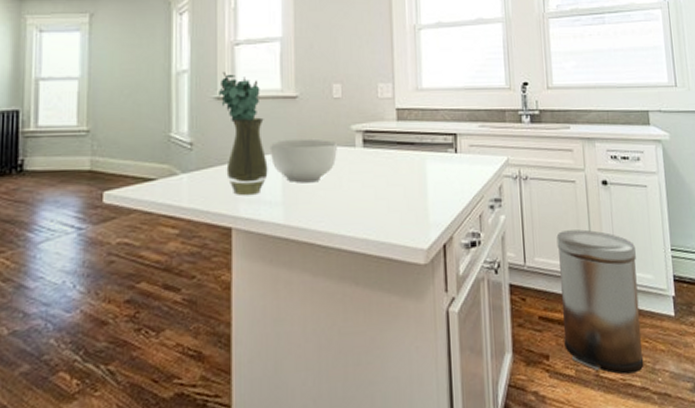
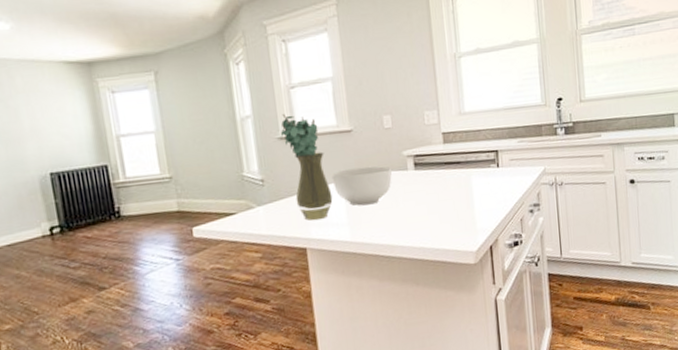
pedal bin: present [556,229,644,375] -> none [589,223,663,337]

